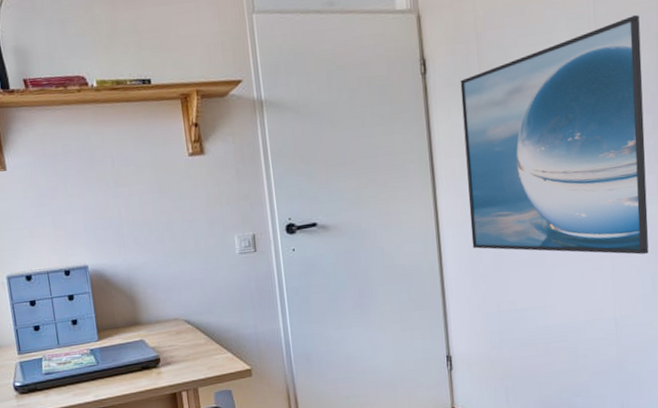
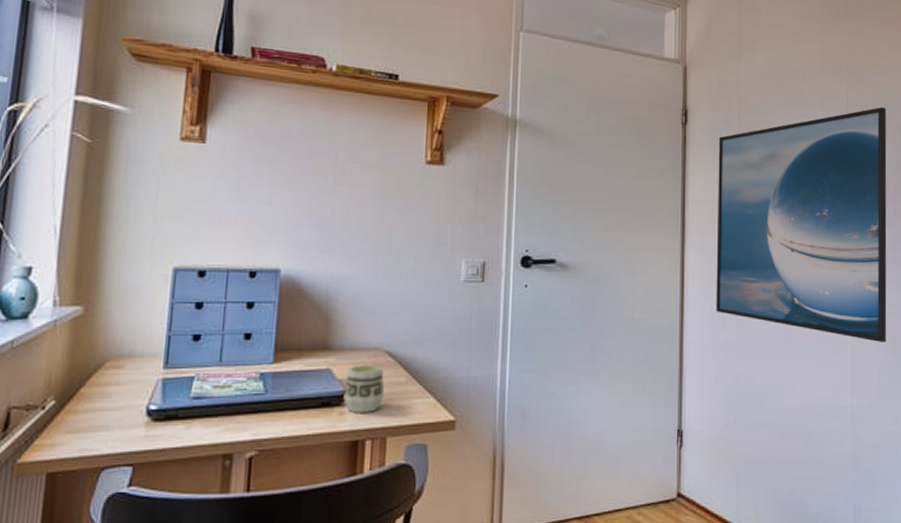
cup: none [157,332,190,372] -> present [343,365,385,413]

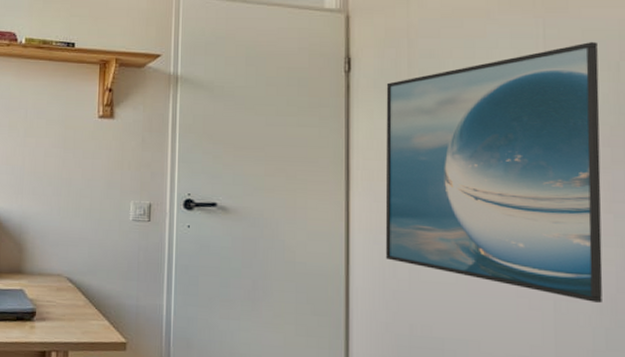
cup: present [343,365,385,413] -> none [33,287,67,329]

